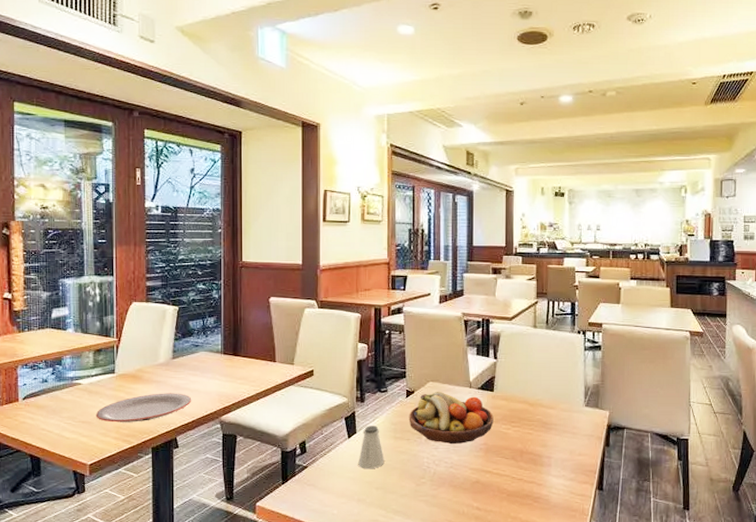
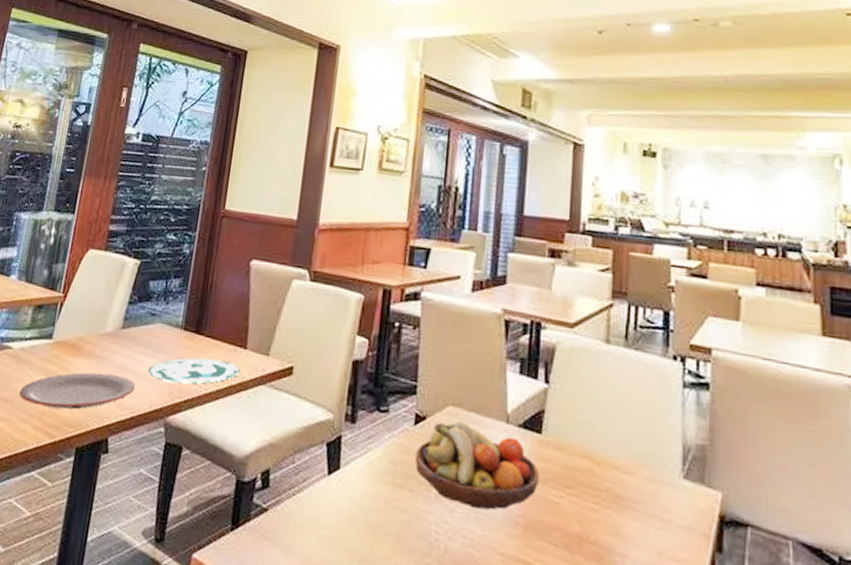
plate: none [200,372,273,392] -> present [148,357,240,384]
saltshaker: present [358,426,384,469] -> none [337,460,375,529]

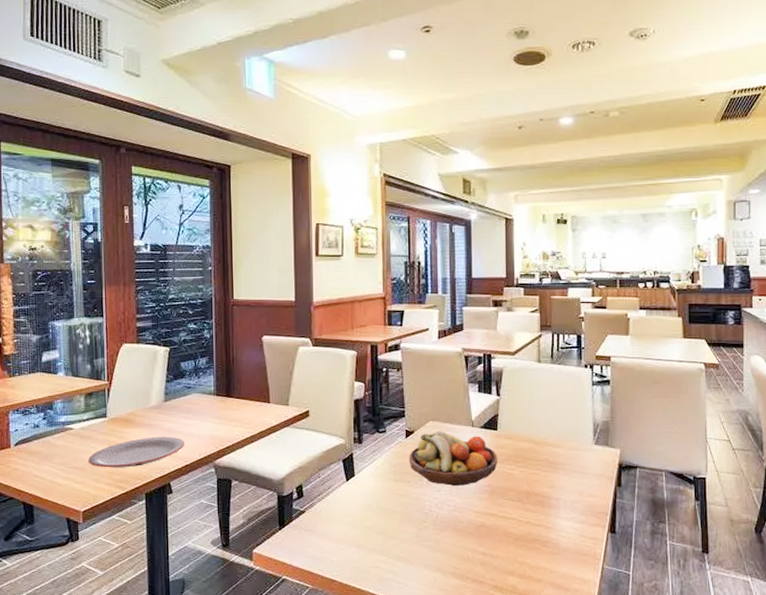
plate: present [148,357,240,384] -> none [193,414,268,435]

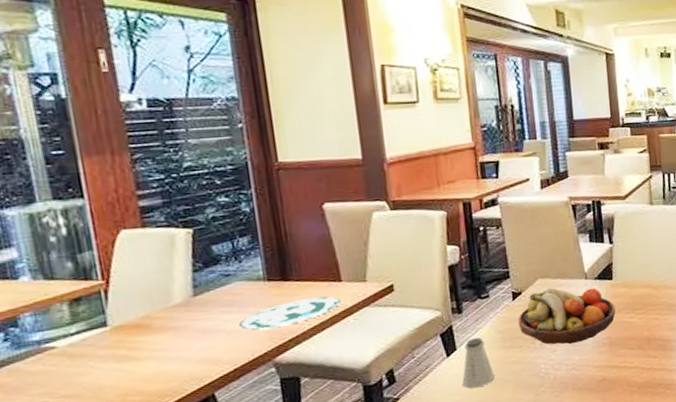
plate: present [88,436,185,468] -> none [85,337,231,391]
plate: none [193,414,268,435] -> present [239,296,341,330]
saltshaker: none [357,468,385,514] -> present [462,337,495,388]

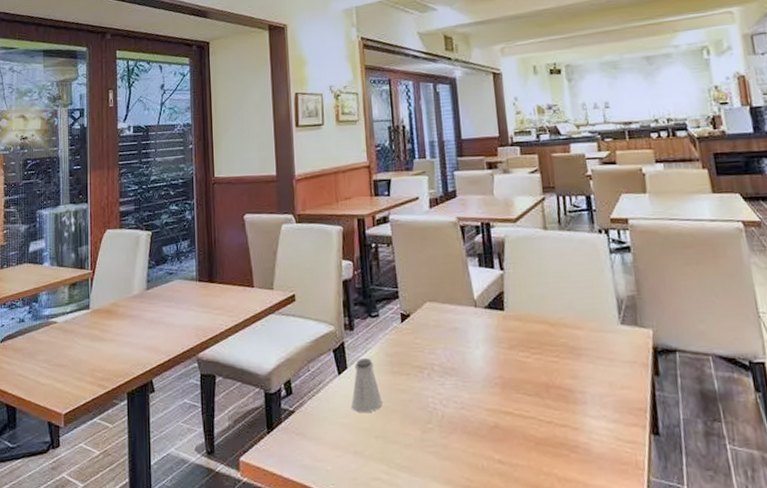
plate: present [239,296,341,330] -> none [175,300,252,325]
fruit bowl: present [517,287,616,345] -> none [406,312,508,378]

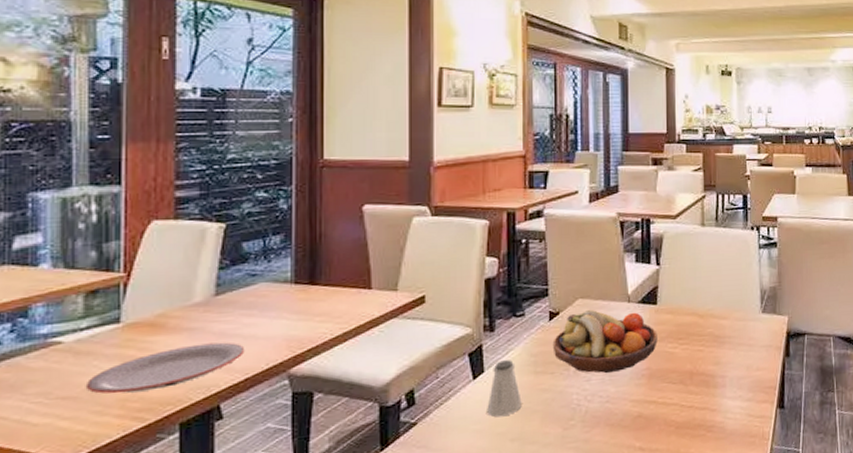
plate: none [70,328,168,365] -> present [85,342,245,394]
fruit bowl: none [406,312,508,378] -> present [552,309,658,373]

